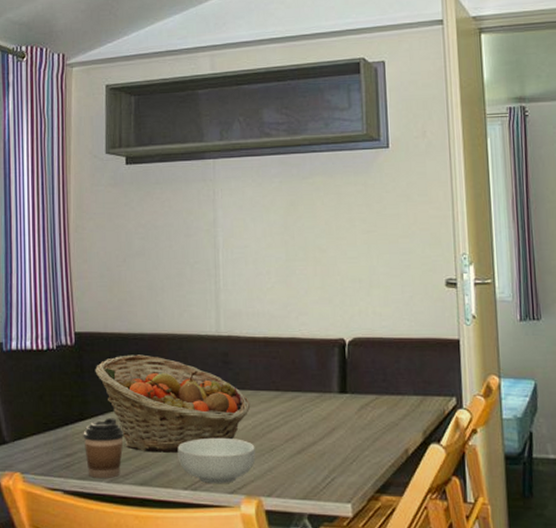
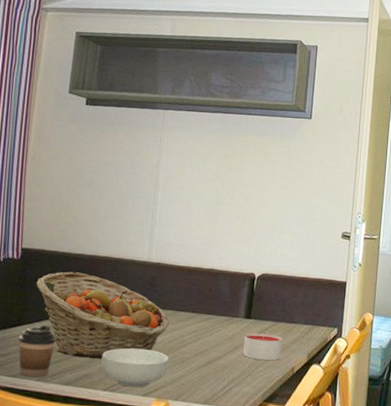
candle: none [342,410,390,443] -> present [243,333,282,361]

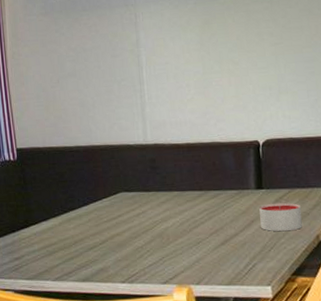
coffee cup: present [18,324,57,377] -> none [29,222,66,278]
fruit basket: present [36,272,170,359] -> none [36,165,178,252]
cereal bowl: present [101,348,169,388] -> none [114,234,184,277]

